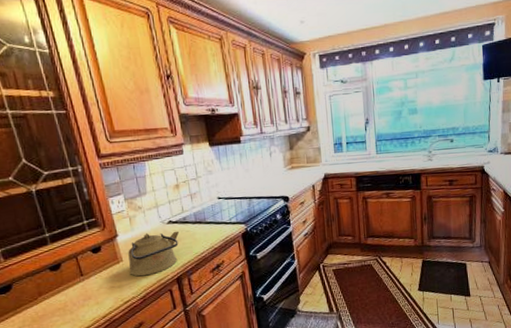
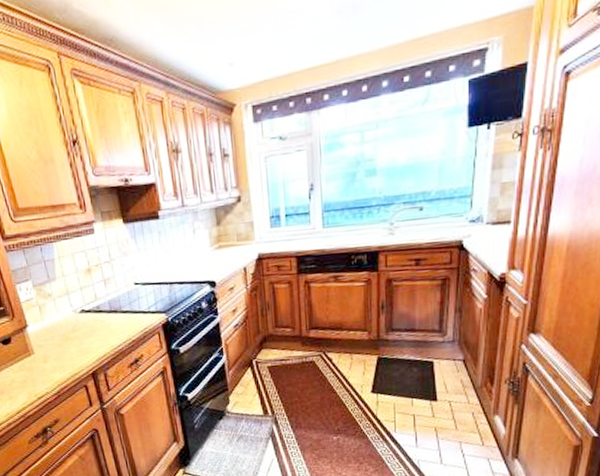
kettle: present [128,231,180,277] -> none [39,321,94,371]

